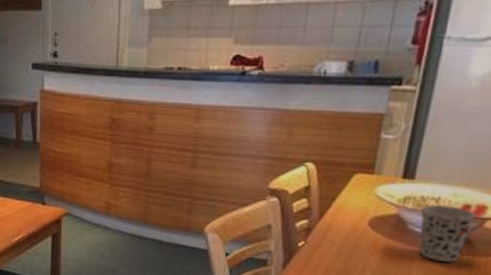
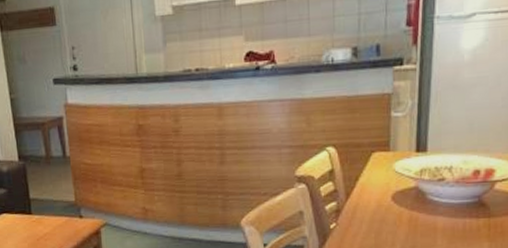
cup: present [419,204,476,262] -> none [436,173,485,226]

